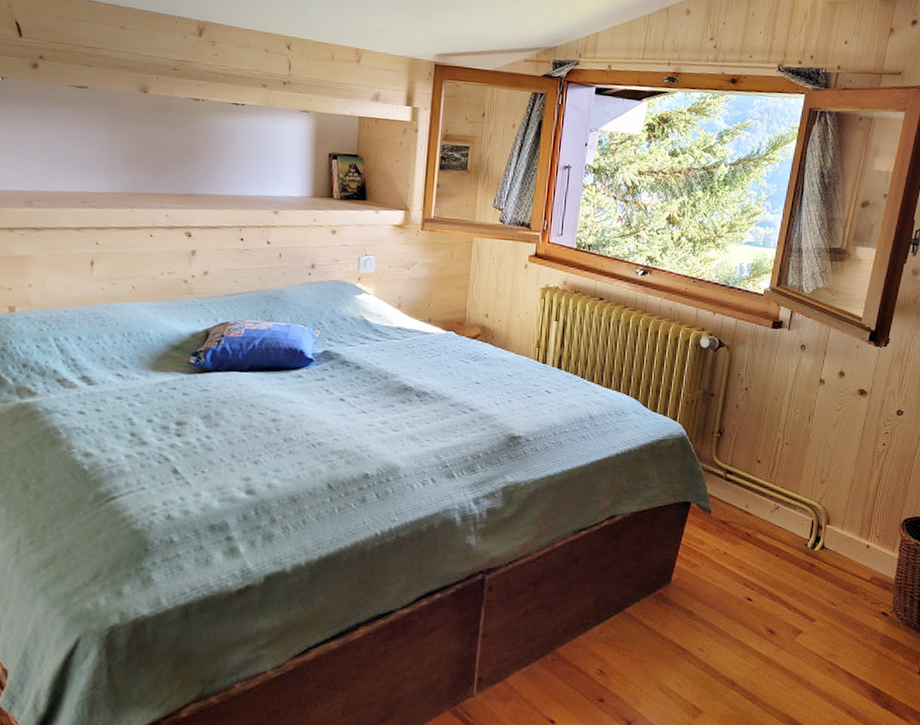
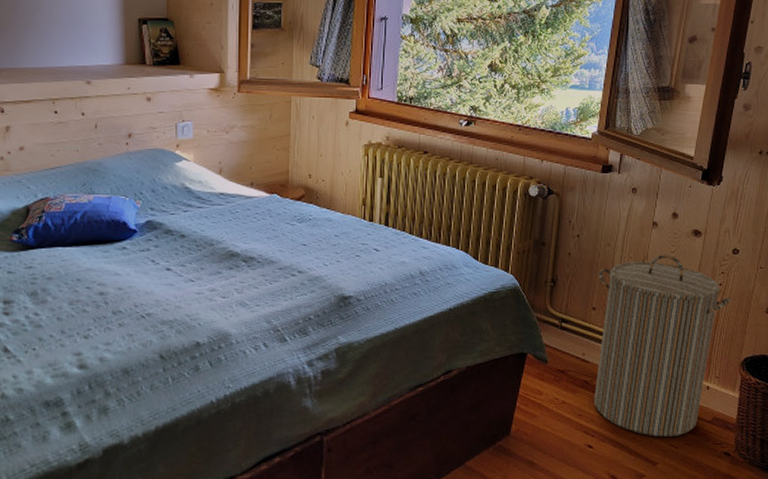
laundry hamper: none [755,411,894,594] -> present [594,254,731,437]

